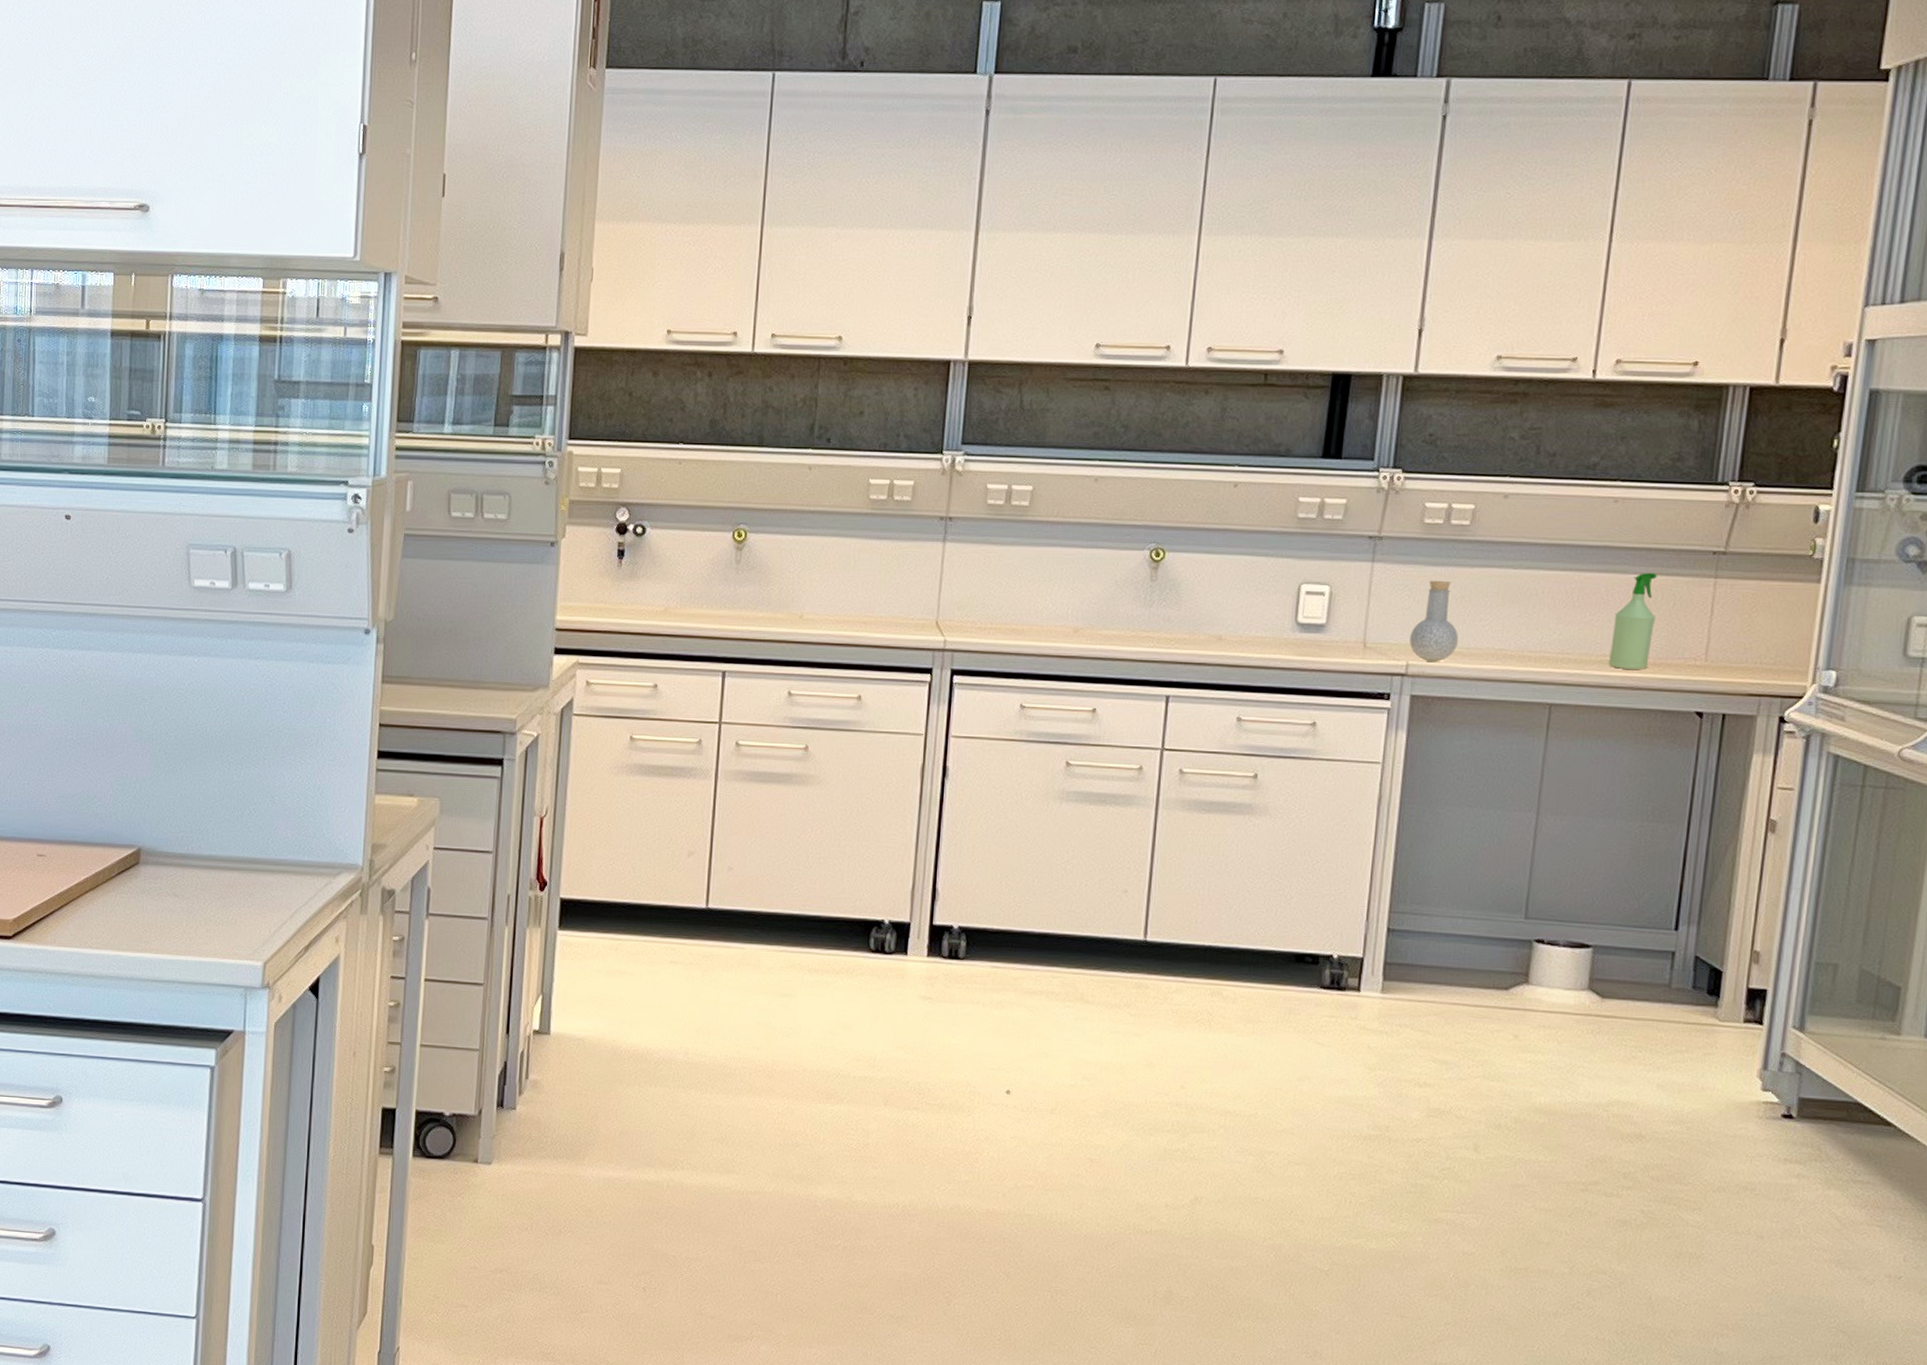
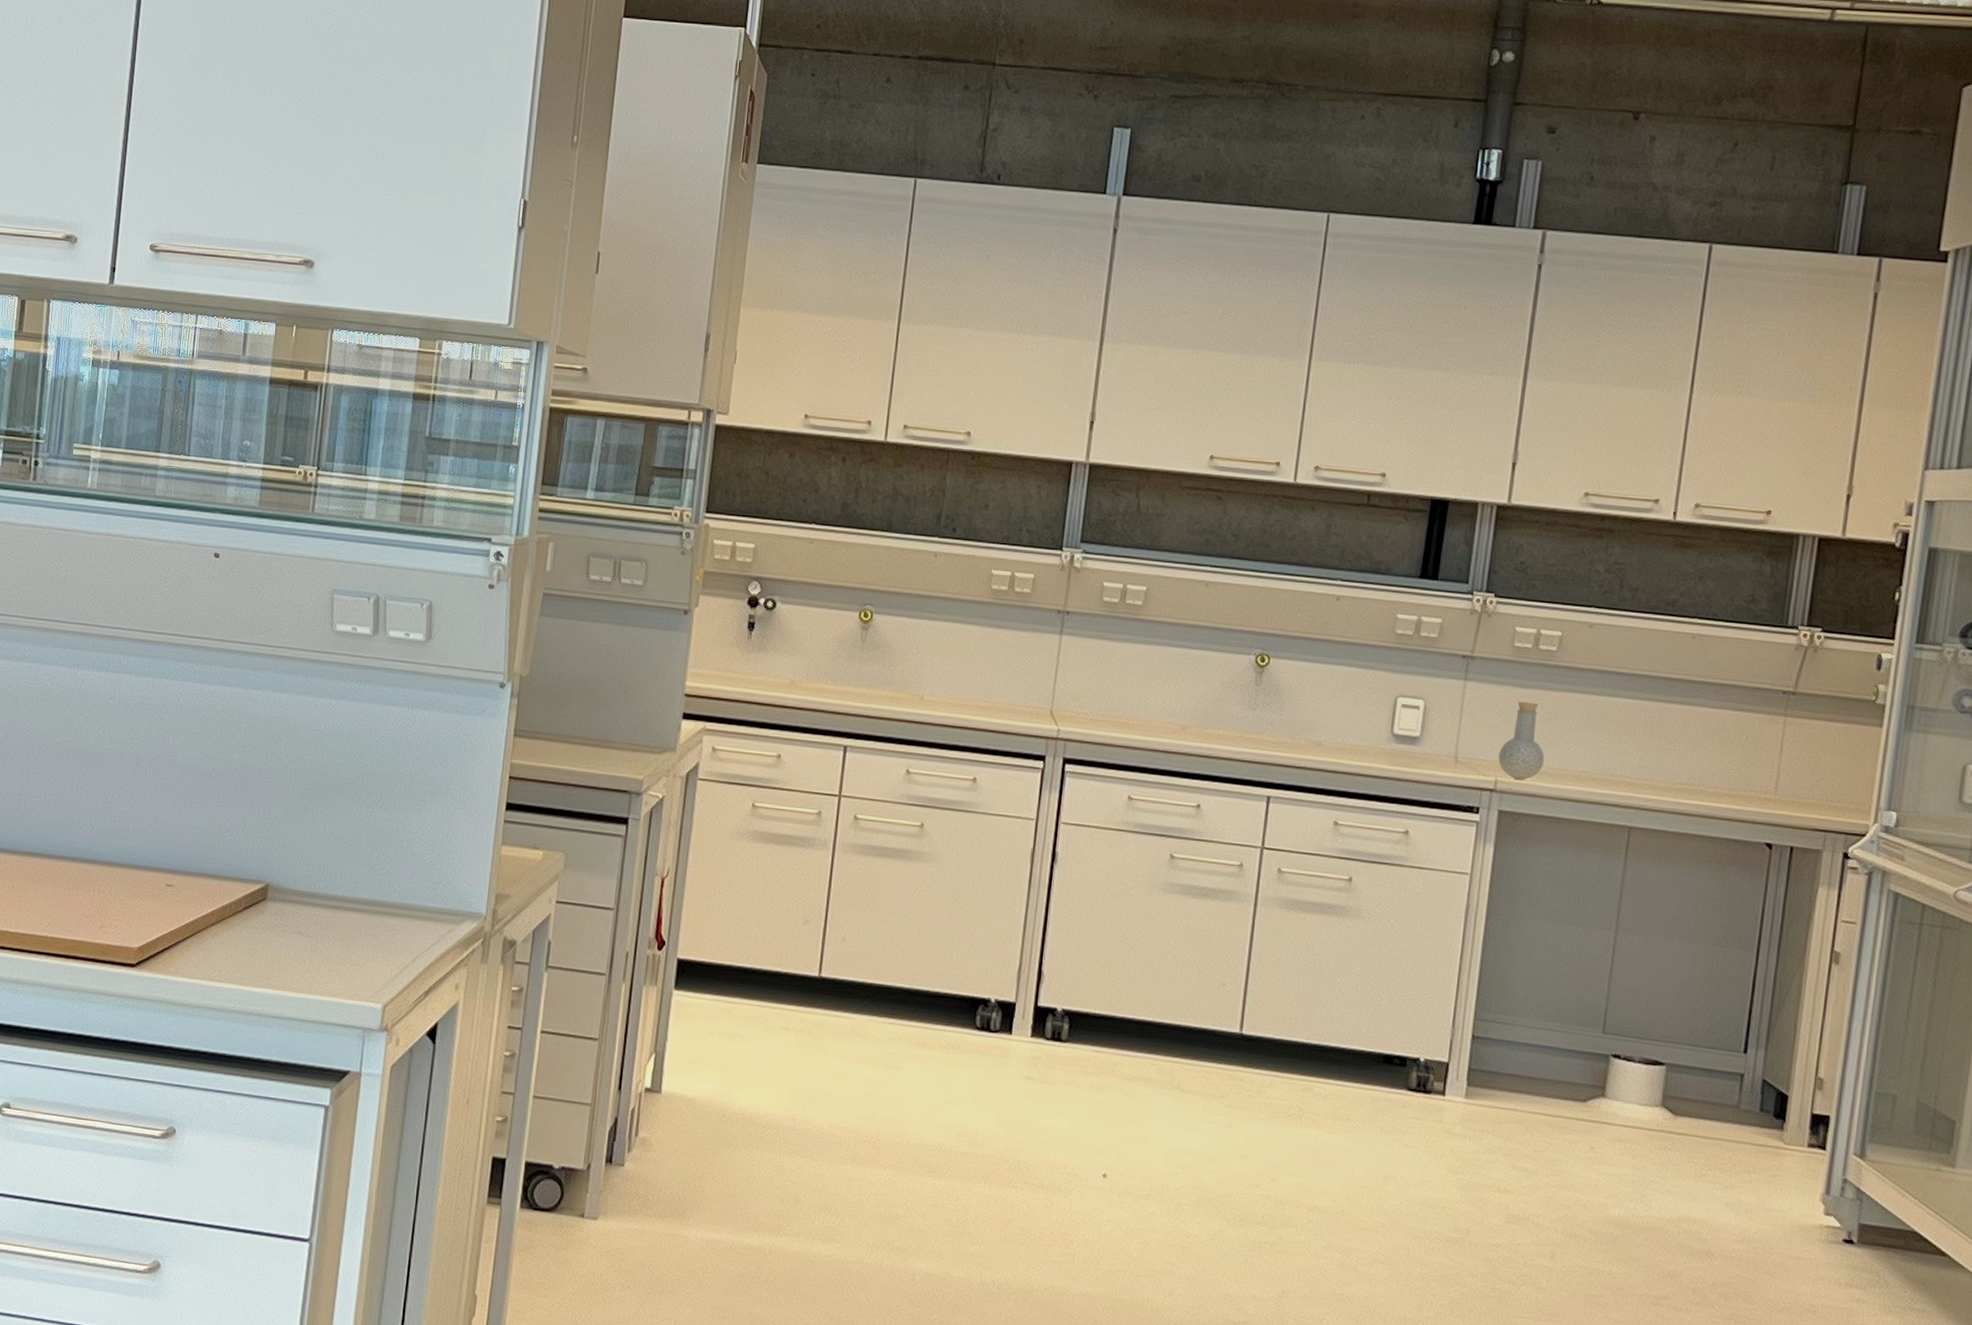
spray bottle: present [1608,572,1657,669] -> none [1684,707,1731,799]

